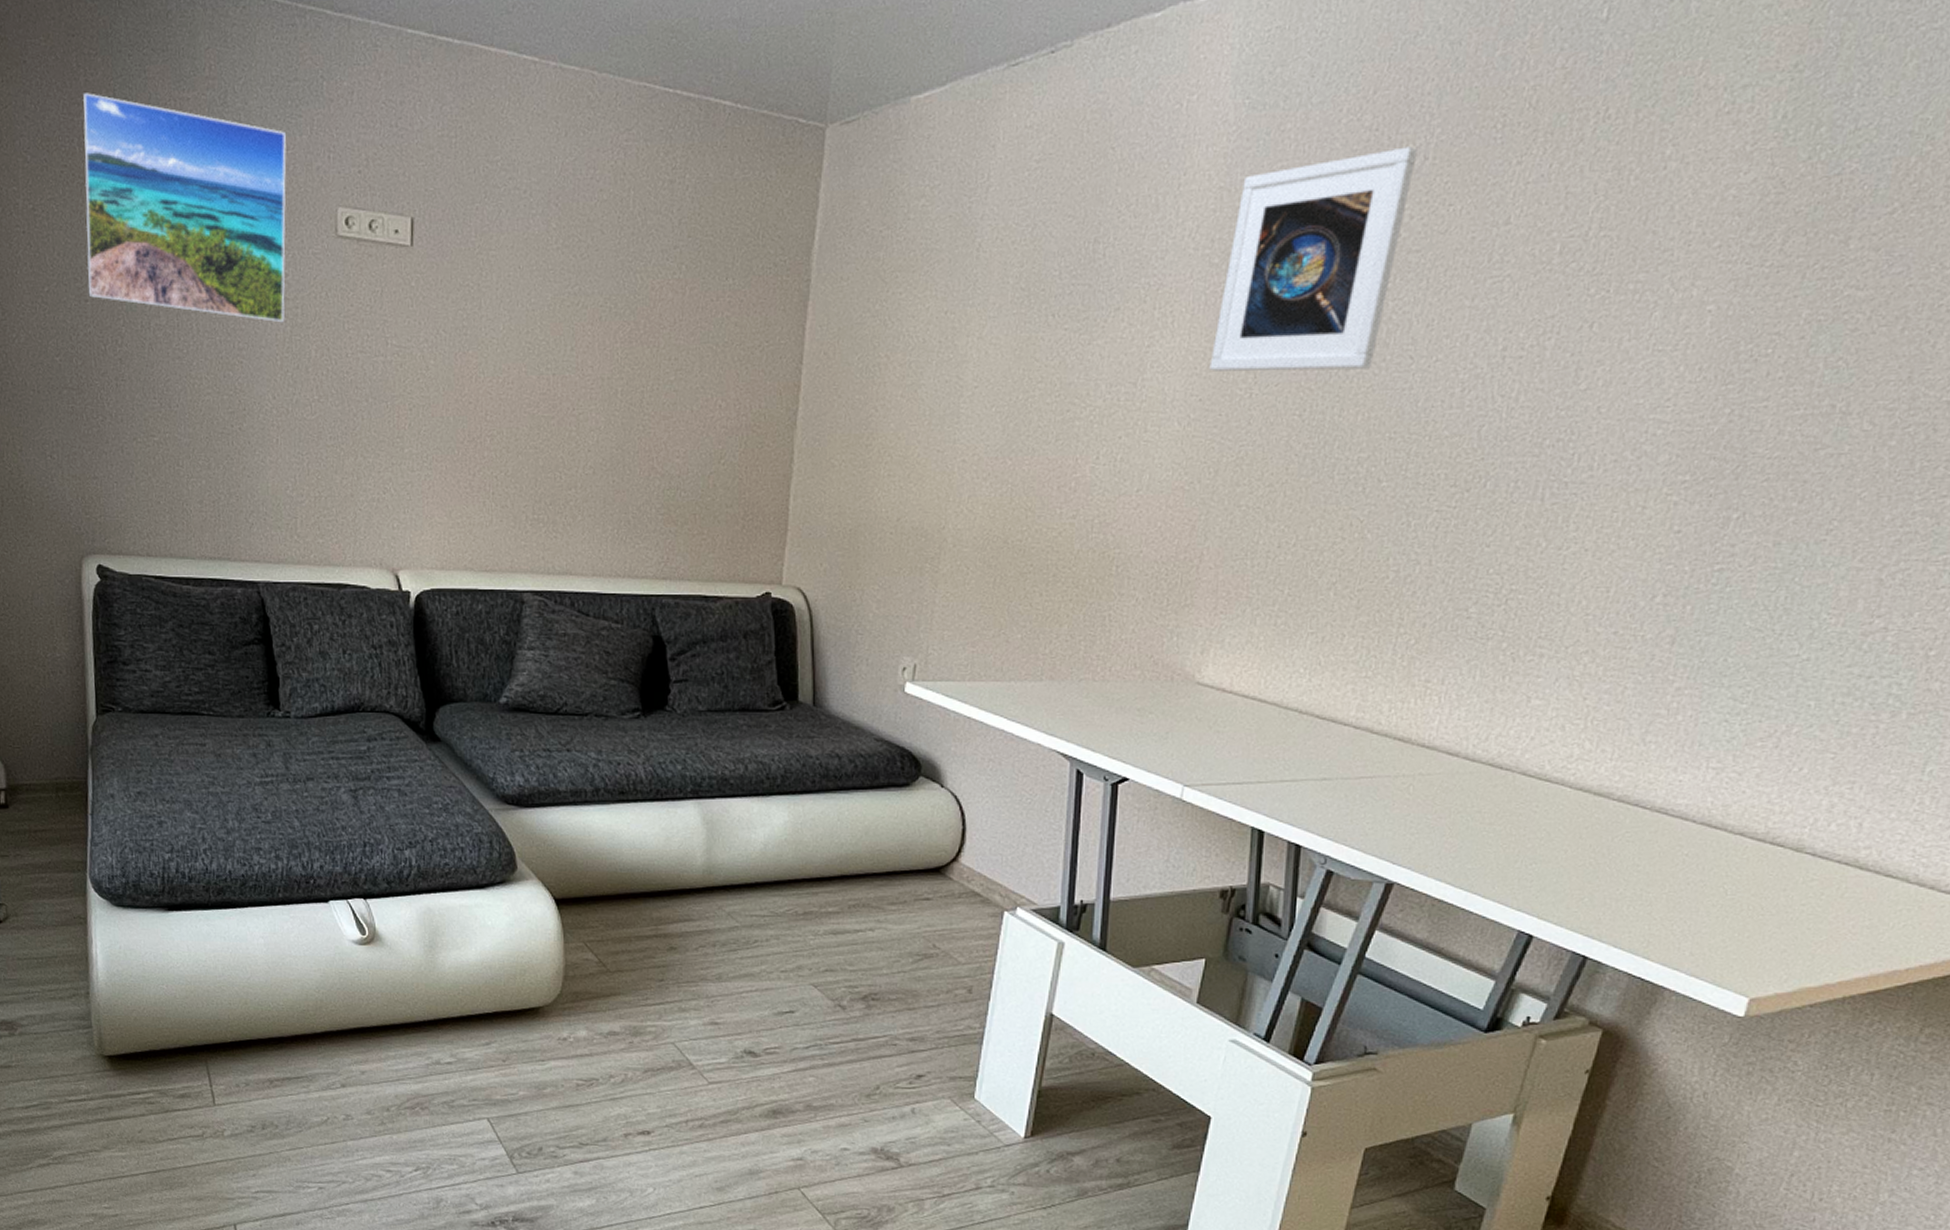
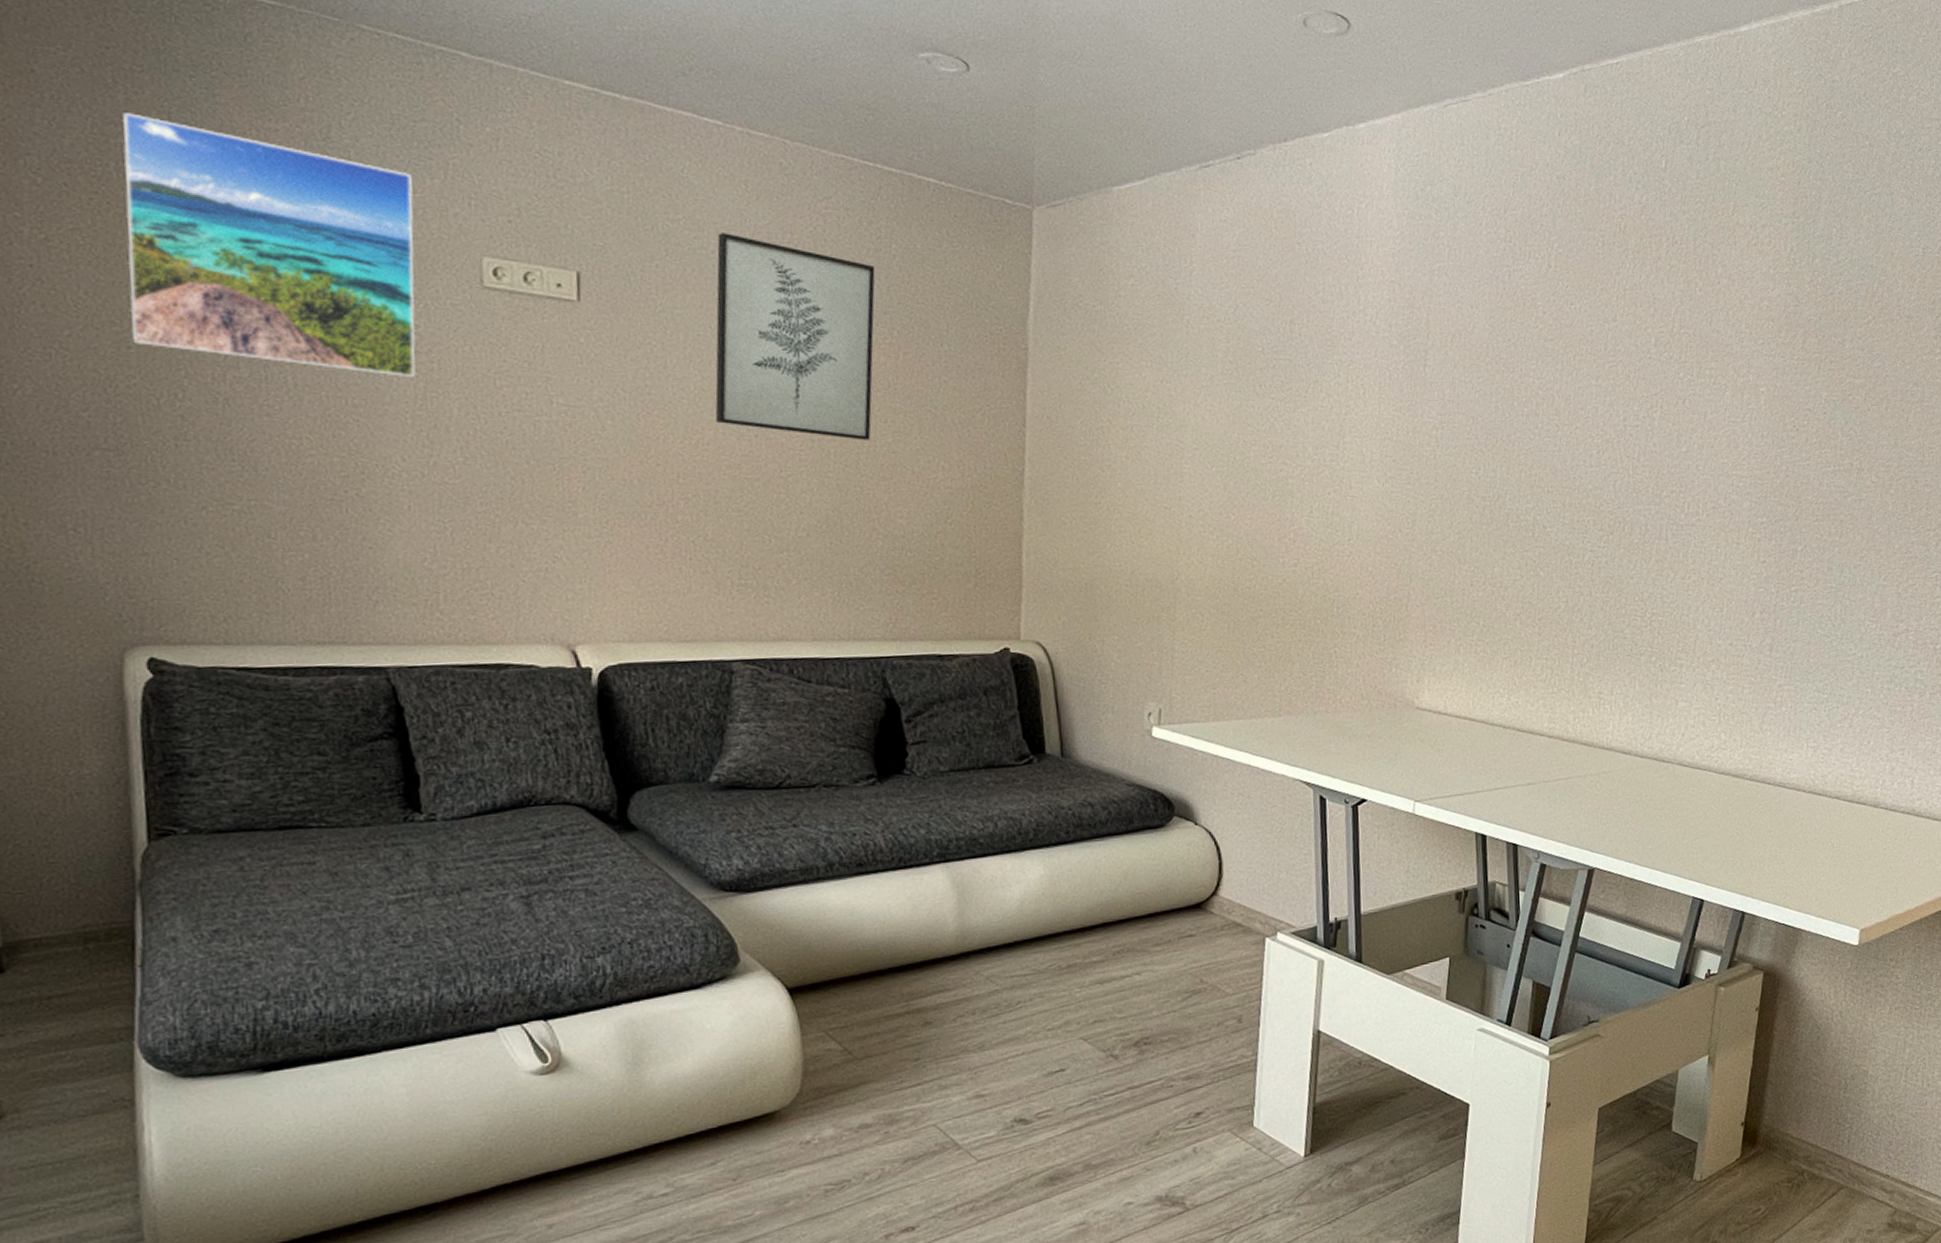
wall art: none [519,172,669,379] -> present [715,233,876,440]
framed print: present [1209,146,1417,372] -> none [1398,256,1543,437]

